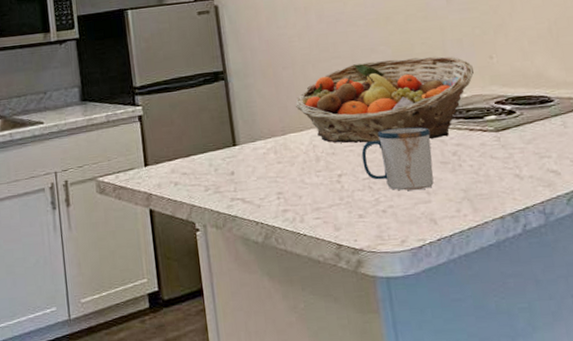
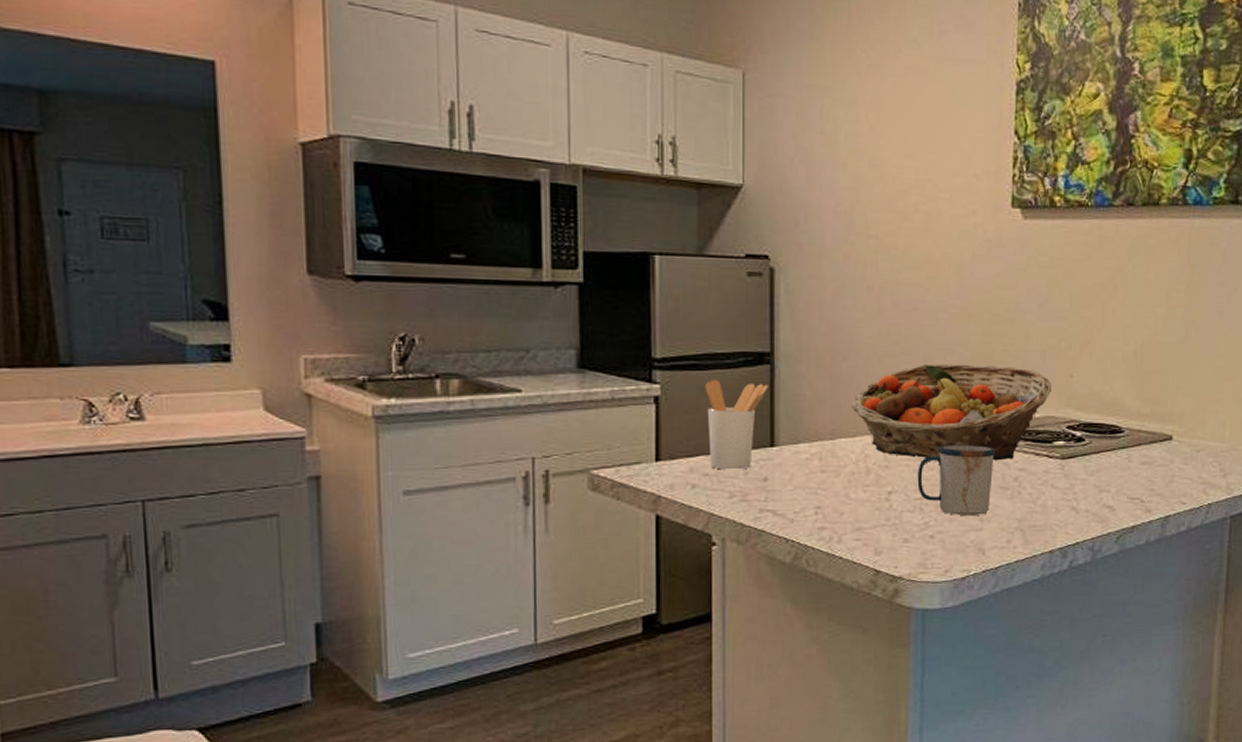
utensil holder: none [176,96,225,169] -> present [705,379,768,470]

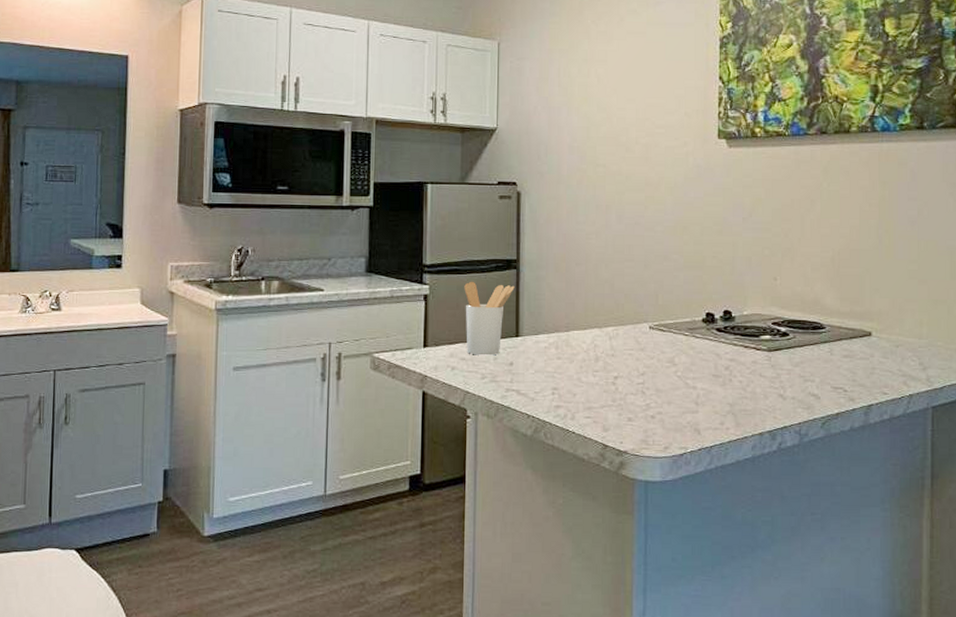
fruit basket: present [852,363,1052,461] -> none [583,268,758,352]
mug: present [917,444,995,515] -> none [639,336,707,399]

